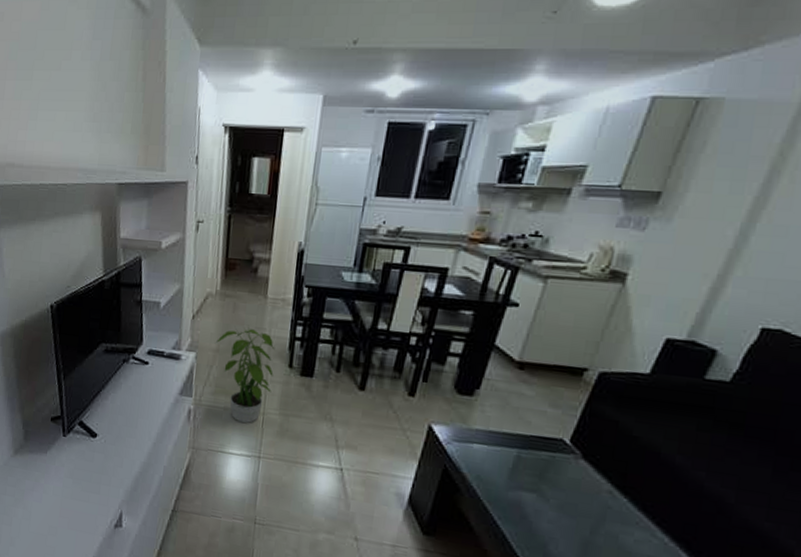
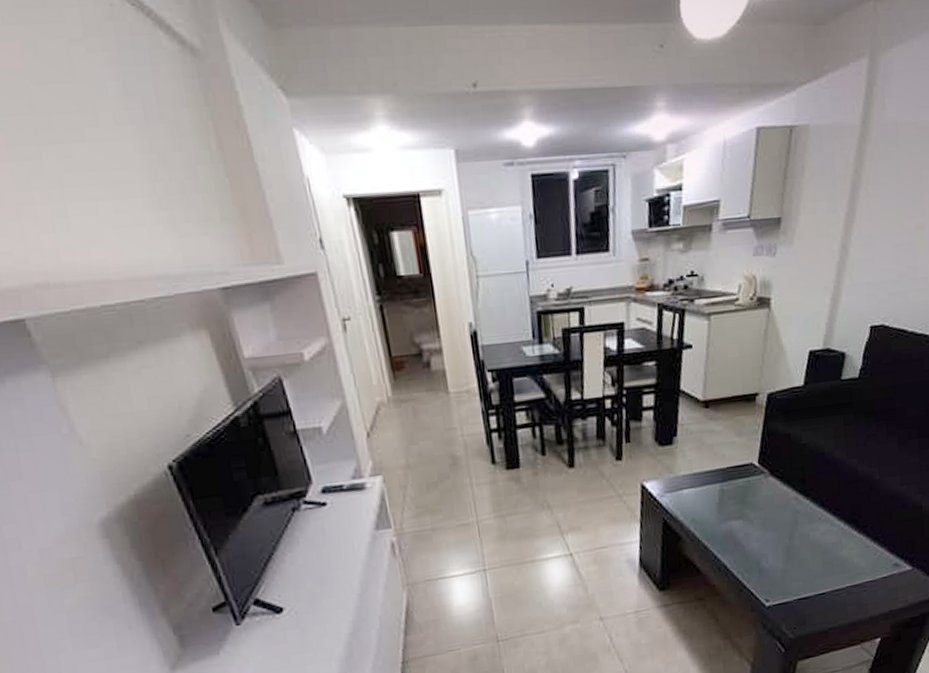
potted plant: present [215,326,275,424] -> none [402,429,480,540]

